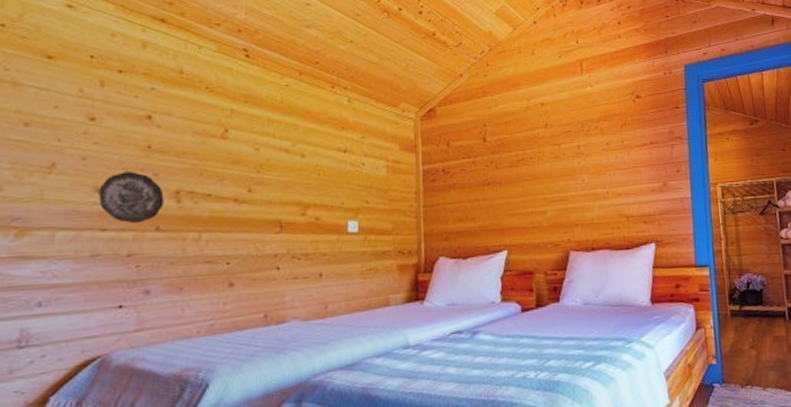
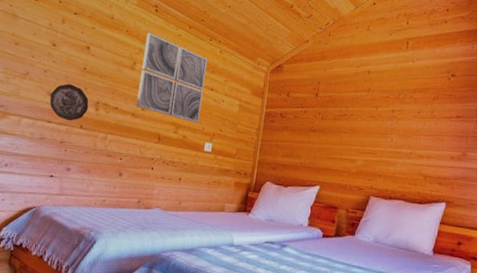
wall art: none [237,87,334,198] -> present [136,33,208,123]

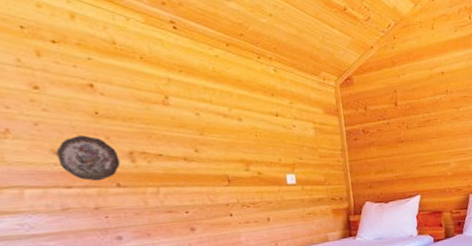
wall art: present [136,33,208,123] -> none [171,57,272,156]

